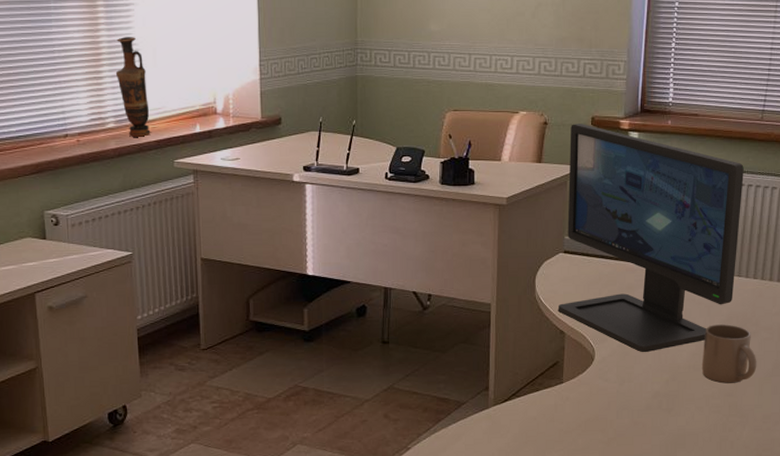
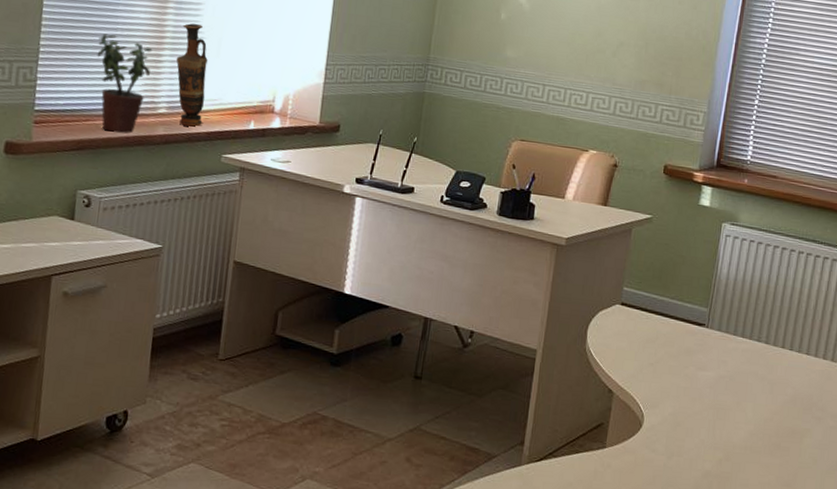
potted plant: none [38,57,93,153] -> present [97,33,153,134]
computer monitor: present [557,124,744,352] -> none [608,170,821,425]
mug: present [701,324,757,384] -> none [759,404,821,473]

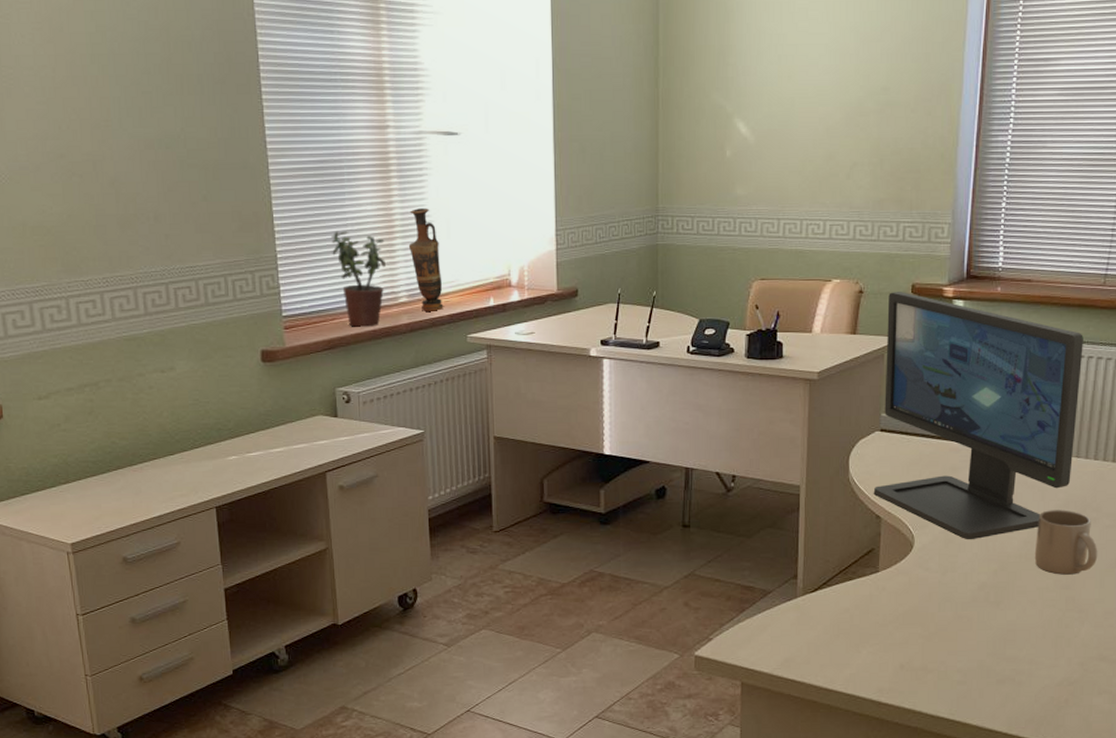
computer monitor: none [608,170,821,425] -> present [873,292,1083,539]
mug: none [759,404,821,473] -> present [1034,510,1098,575]

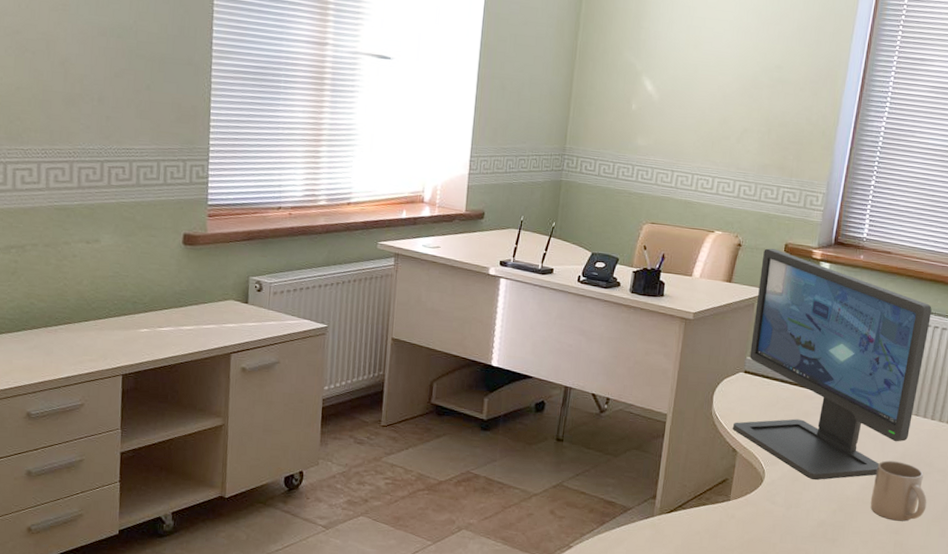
potted plant: present [331,231,386,328] -> none [261,132,312,225]
vase: present [408,208,444,313] -> none [333,121,362,218]

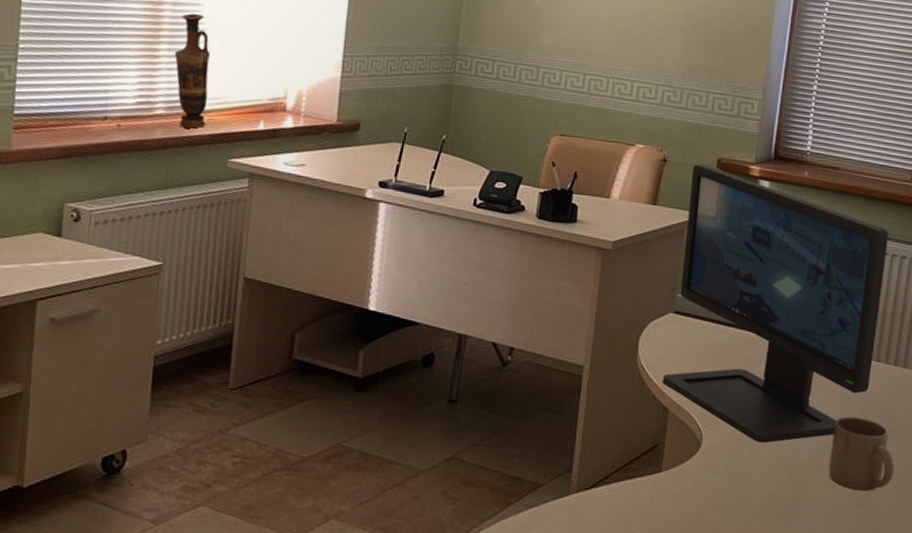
vase: none [333,121,362,218] -> present [174,13,210,130]

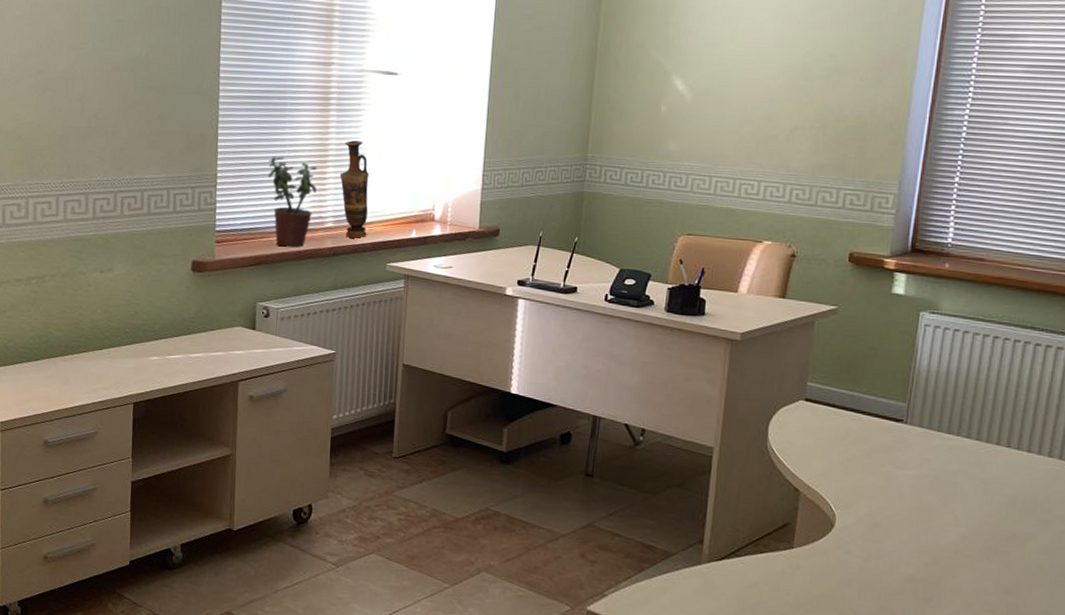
potted plant: none [84,26,148,139] -> present [268,156,318,249]
computer monitor: present [662,164,888,443] -> none [793,259,1042,527]
mug: present [828,416,895,491] -> none [972,505,1048,580]

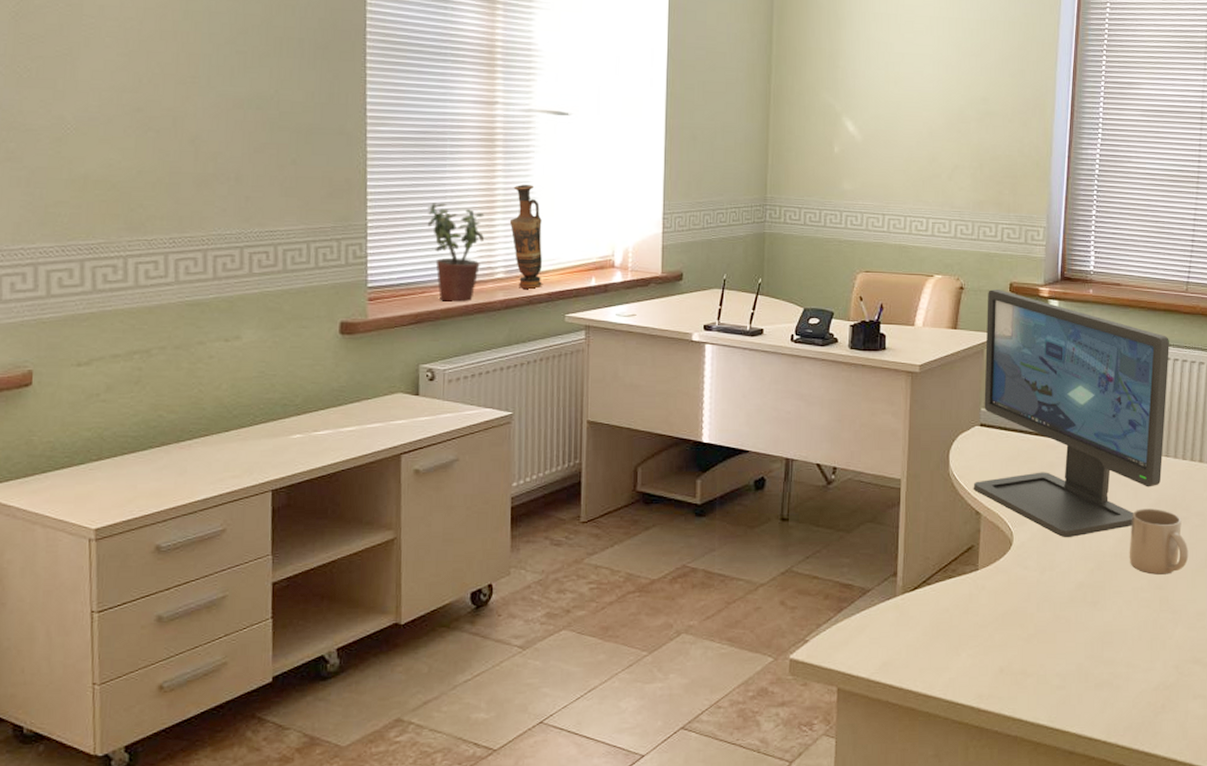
computer monitor: none [793,259,1042,527] -> present [973,289,1169,537]
mug: none [972,505,1048,580] -> present [1129,508,1189,575]

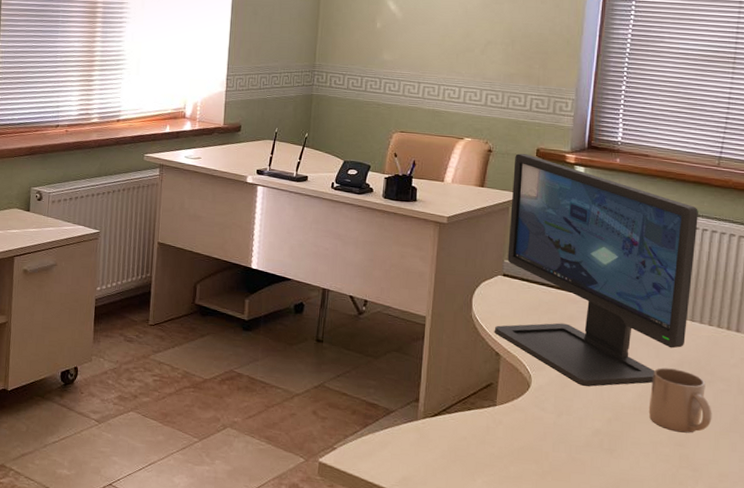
potted plant: present [427,202,485,303] -> none [42,60,86,141]
vase: present [509,185,542,290] -> none [104,48,129,133]

